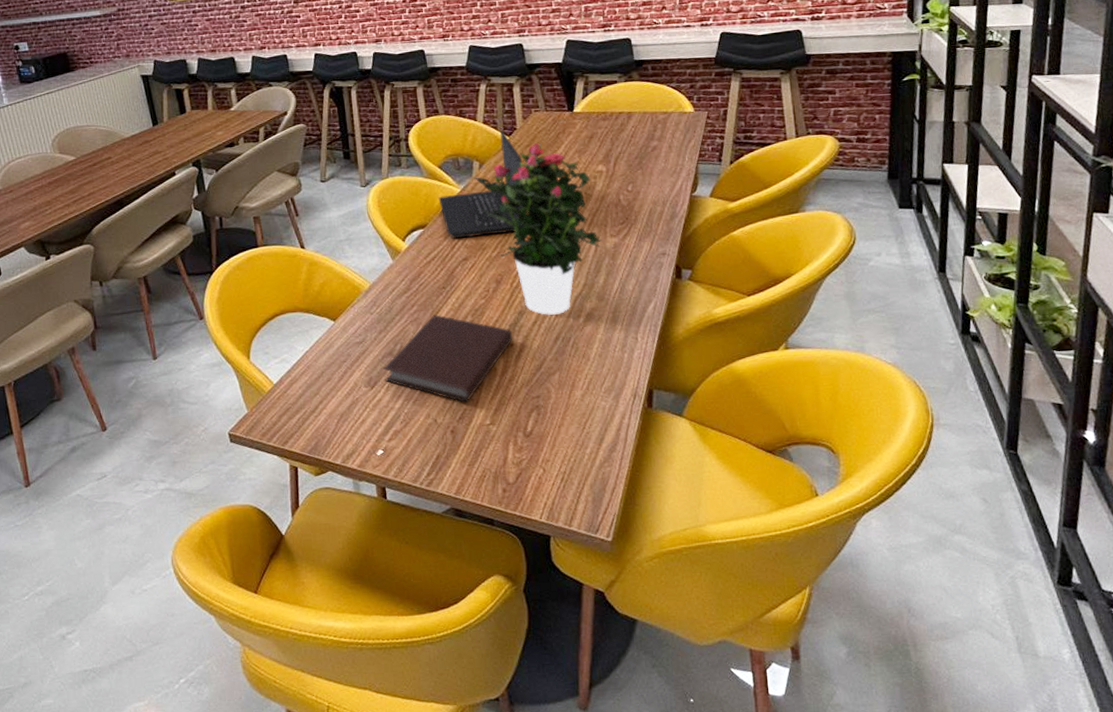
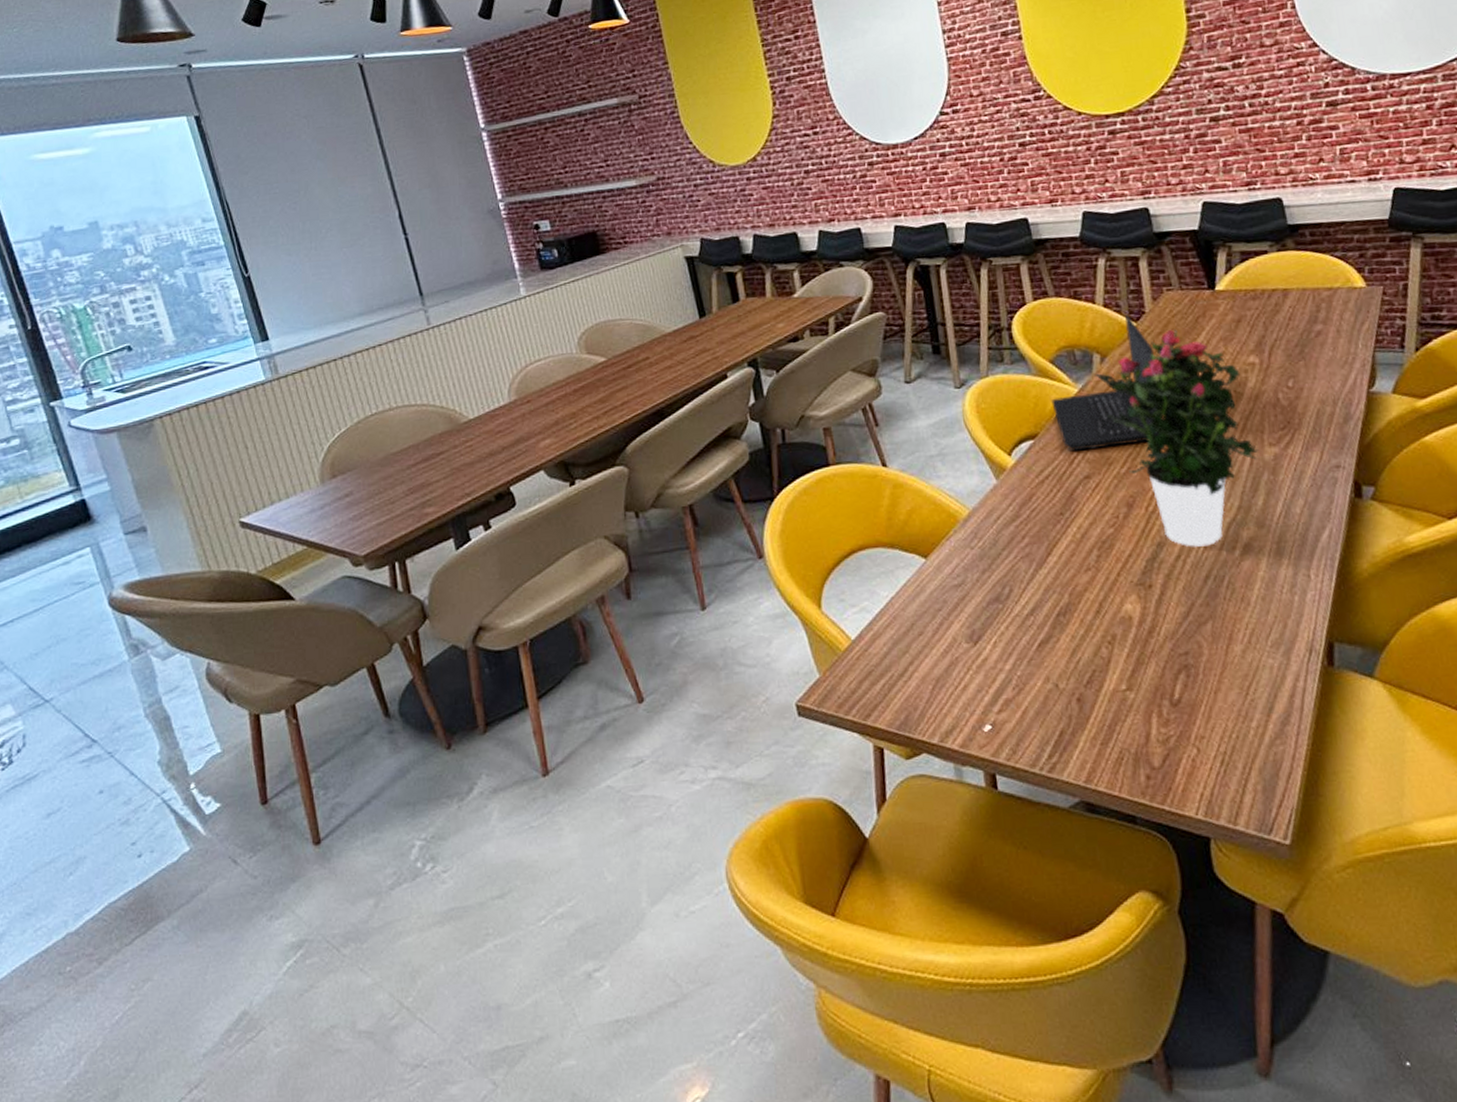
notebook: present [383,314,513,403] -> none [989,547,1152,662]

